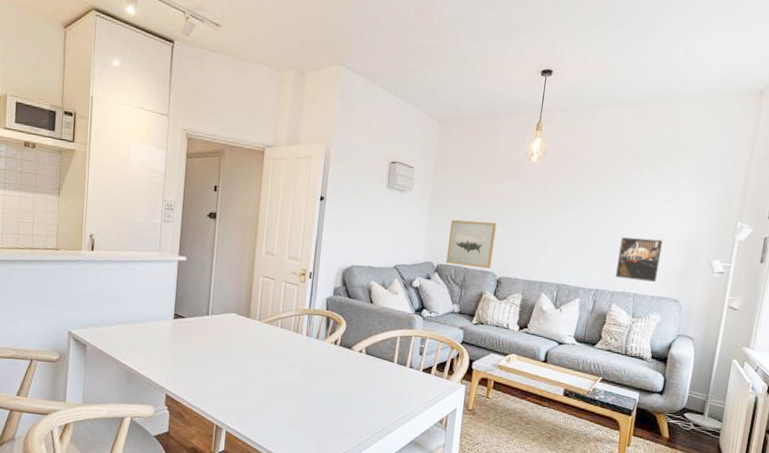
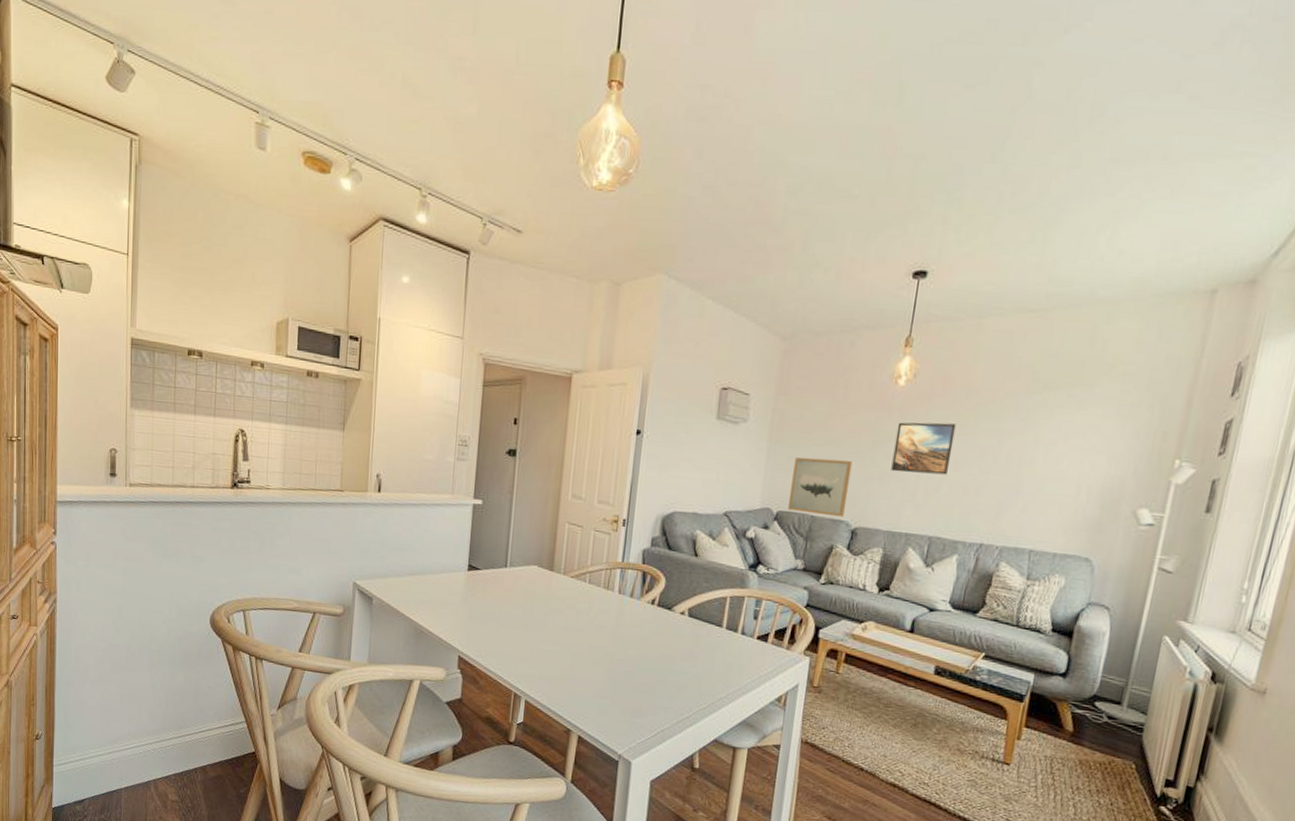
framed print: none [527,191,577,234] -> present [891,422,956,475]
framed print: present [615,237,663,283] -> none [1006,479,1071,537]

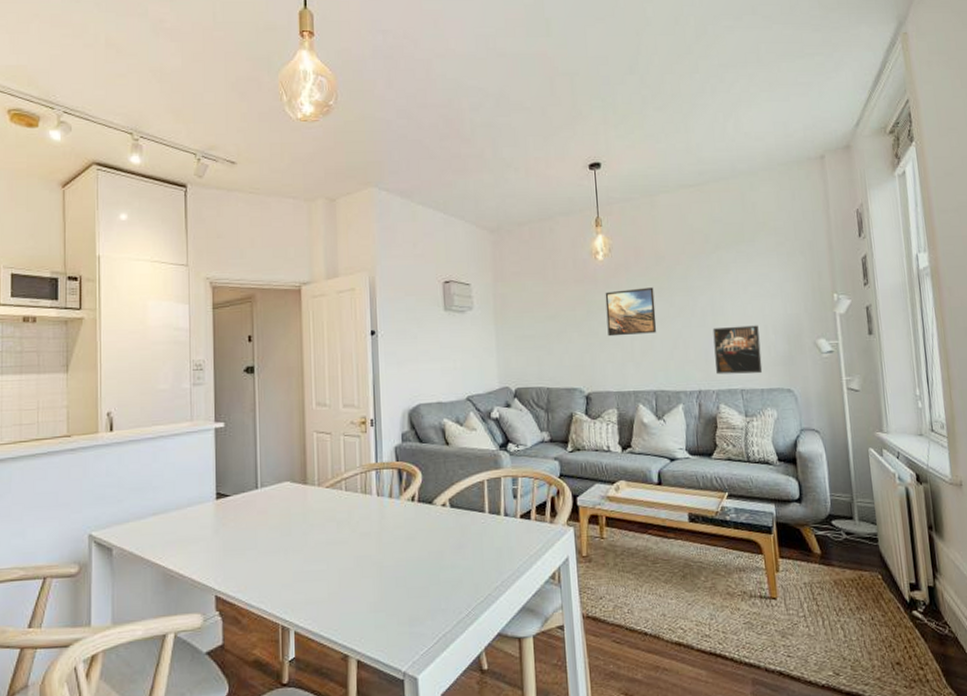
wall art: present [787,457,853,517] -> none [522,333,576,386]
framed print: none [1006,479,1071,537] -> present [712,325,763,375]

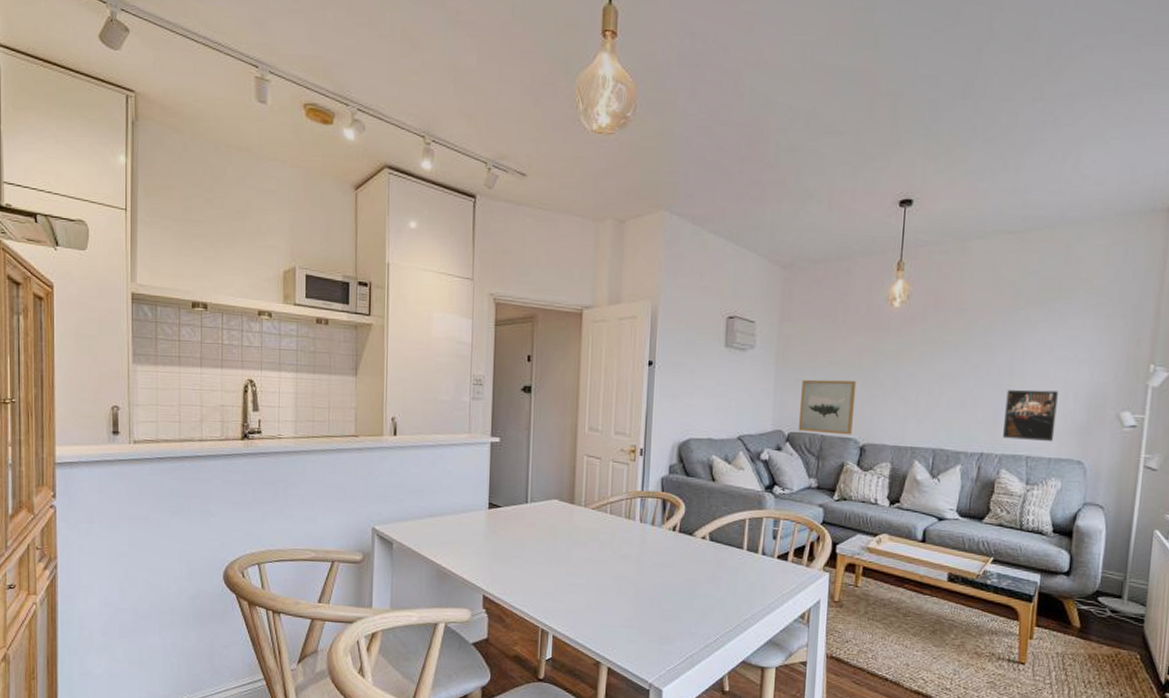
wall art: none [522,333,576,386] -> present [798,379,857,435]
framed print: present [605,287,657,337] -> none [893,340,950,390]

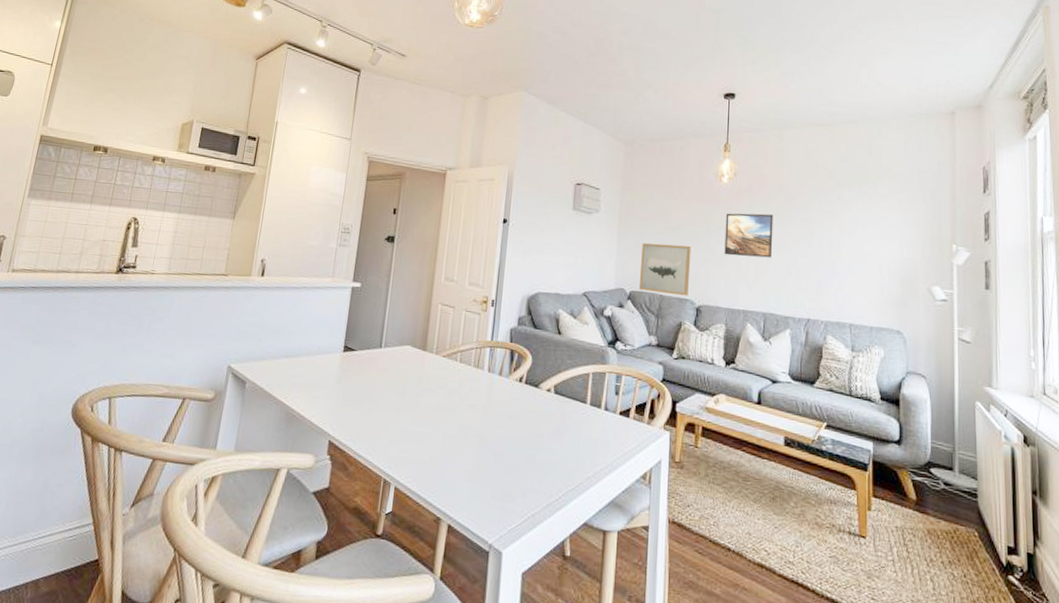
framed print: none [893,340,950,390] -> present [724,213,773,258]
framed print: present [1003,389,1058,442] -> none [827,261,874,312]

